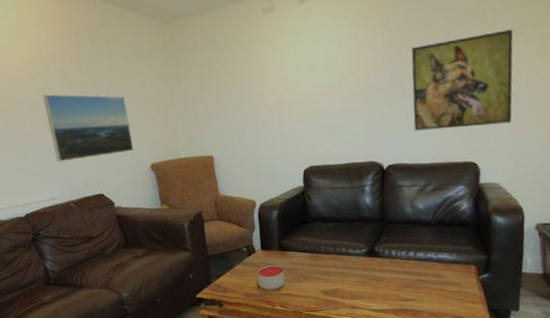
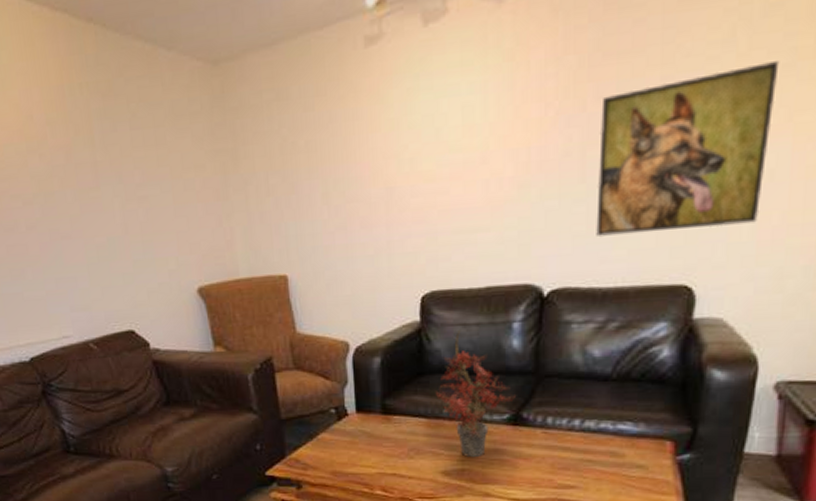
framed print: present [42,94,134,162] -> none [39,182,173,284]
candle: present [257,265,285,290] -> none [350,433,390,467]
potted plant: none [316,191,370,281] -> present [436,329,516,458]

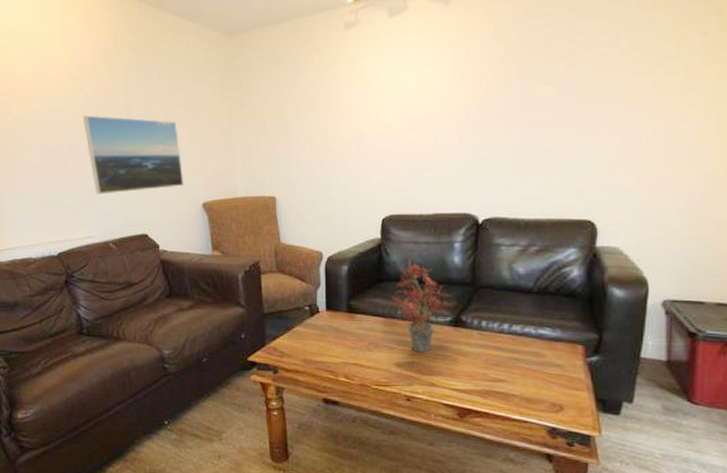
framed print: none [39,182,173,284] -> present [82,115,184,195]
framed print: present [596,61,780,236] -> none [519,59,653,179]

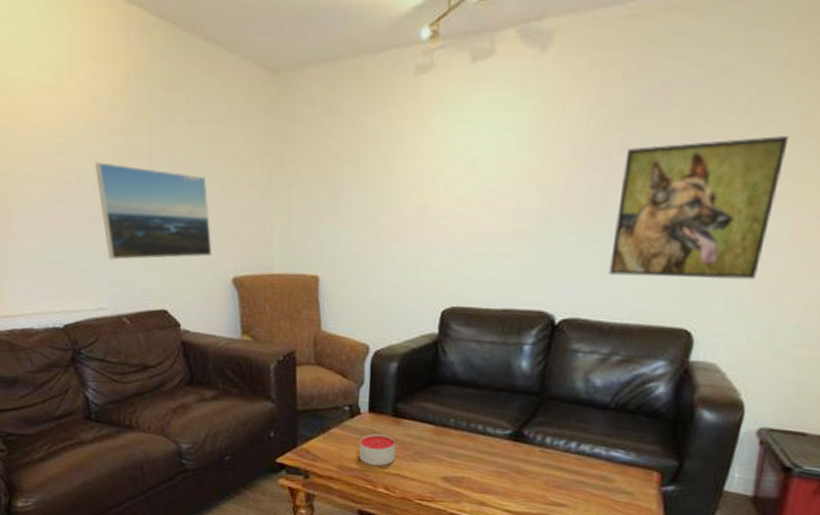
candle: none [320,329,352,357] -> present [359,433,396,466]
potted plant: present [392,246,456,353] -> none [445,345,519,468]
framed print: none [519,59,653,179] -> present [609,136,790,280]

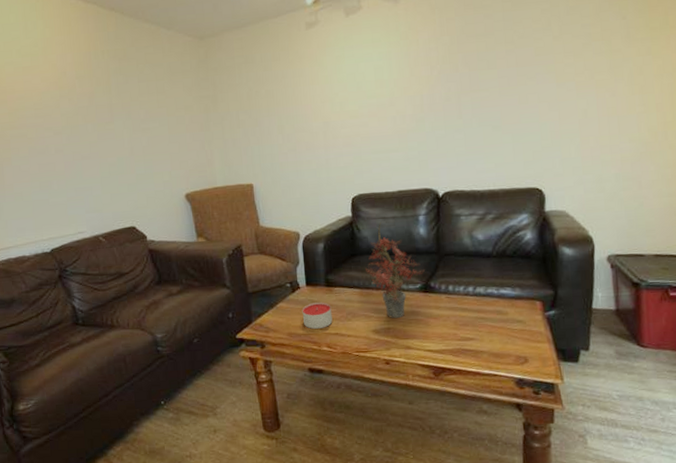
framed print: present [94,162,212,260] -> none [68,118,167,193]
potted plant: none [445,345,519,468] -> present [366,221,425,319]
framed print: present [609,136,790,280] -> none [468,42,581,155]

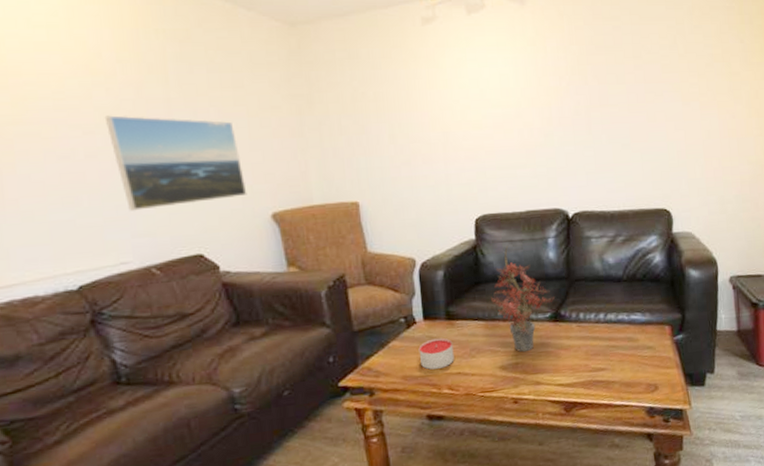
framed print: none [68,118,167,193] -> present [104,115,247,211]

